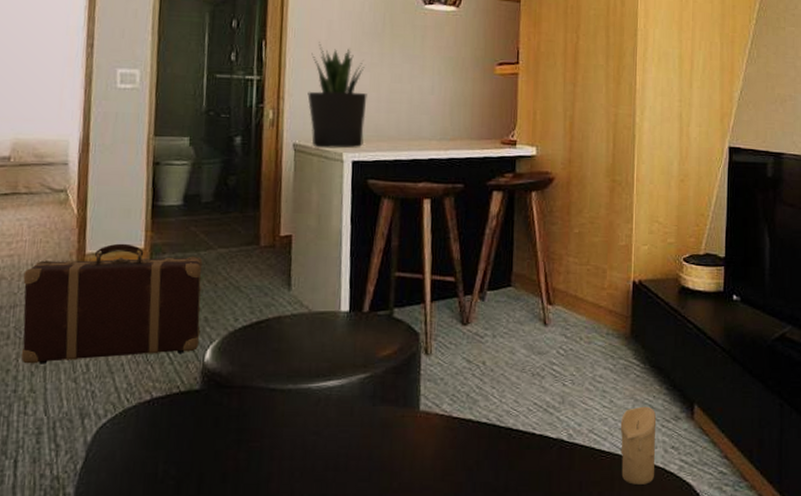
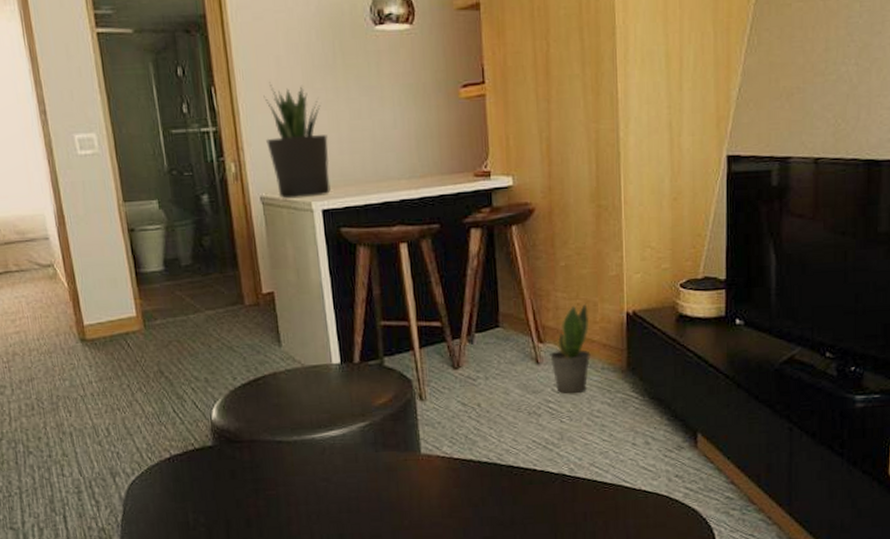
suitcase: present [21,243,203,364] -> none [33,312,205,432]
potted plant: none [558,269,598,358] -> present [550,303,591,394]
candle: present [620,406,657,485] -> none [621,438,659,513]

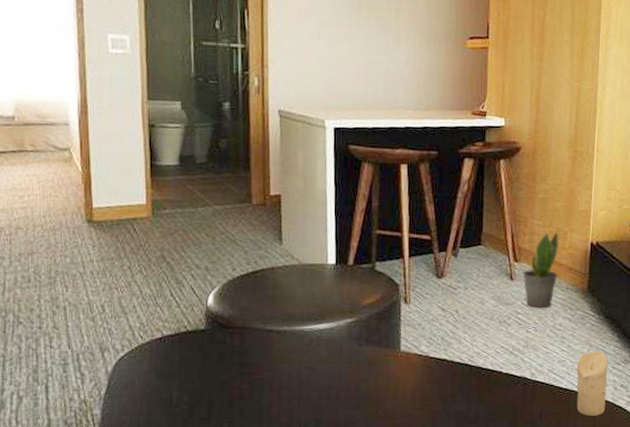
planter: present [263,82,331,200] -> none [290,12,346,116]
candle: none [621,438,659,513] -> present [576,351,609,416]

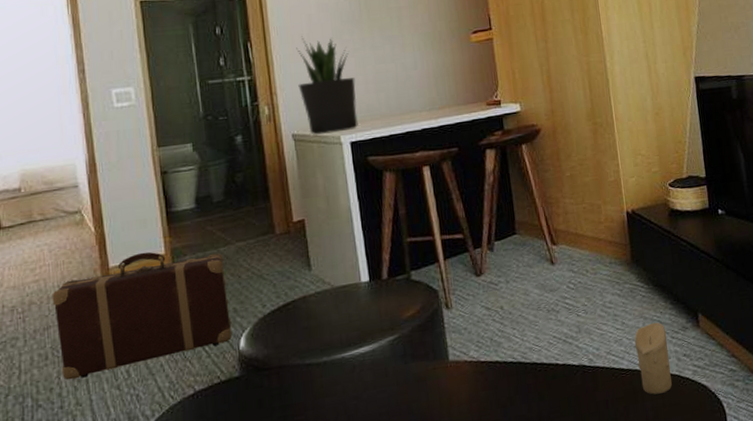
suitcase: none [38,199,202,305] -> present [52,252,233,381]
planter: none [290,12,346,116] -> present [296,36,358,136]
potted plant: present [523,231,559,309] -> none [563,206,599,289]

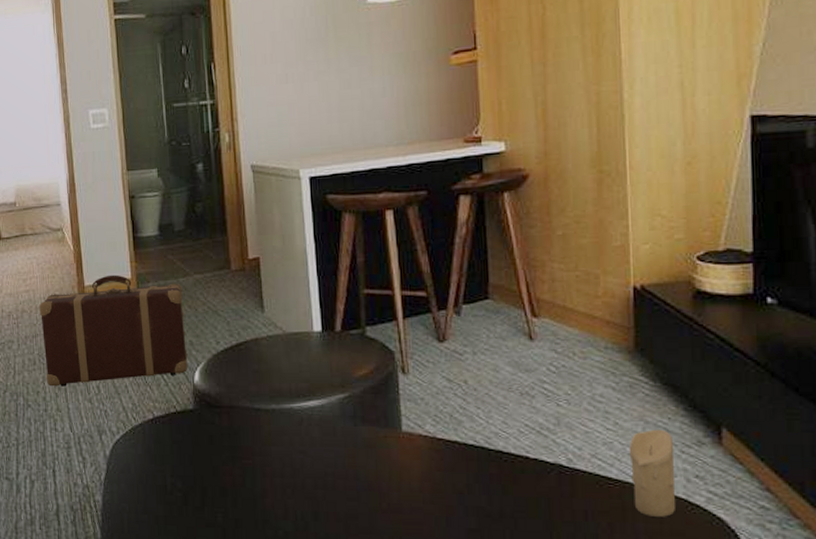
planter: present [296,36,358,136] -> none [258,56,318,168]

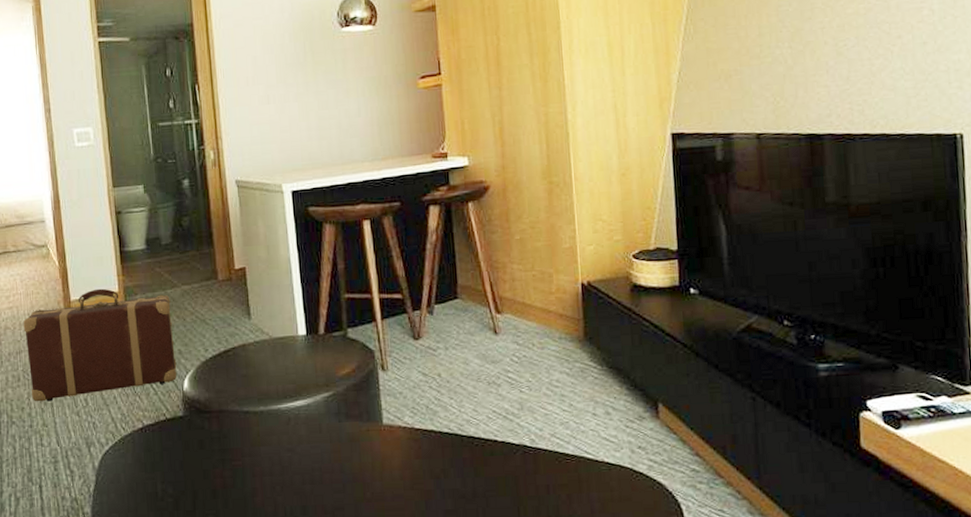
candle: present [629,429,676,517] -> none [582,408,623,486]

